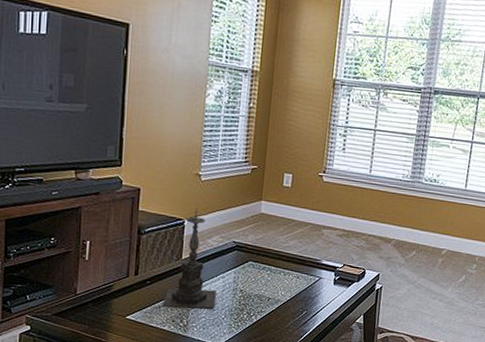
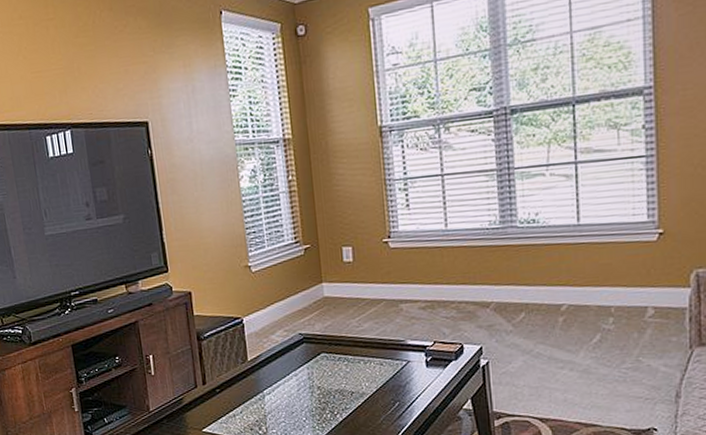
candle holder: present [162,208,216,308] -> none [236,303,293,415]

